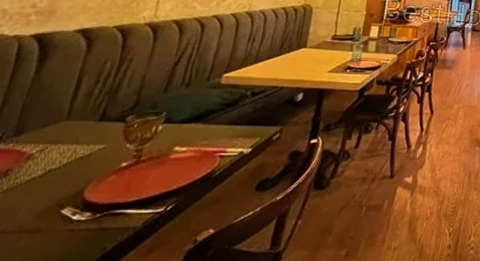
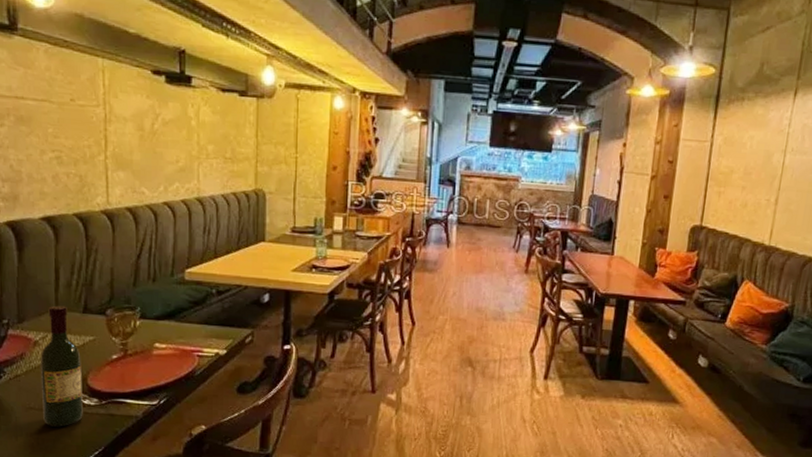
wine bottle: none [12,115,84,251] -> present [40,305,83,427]

